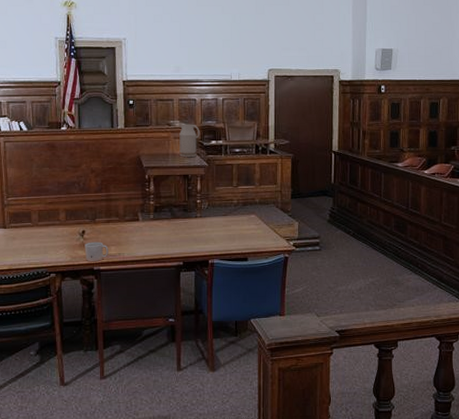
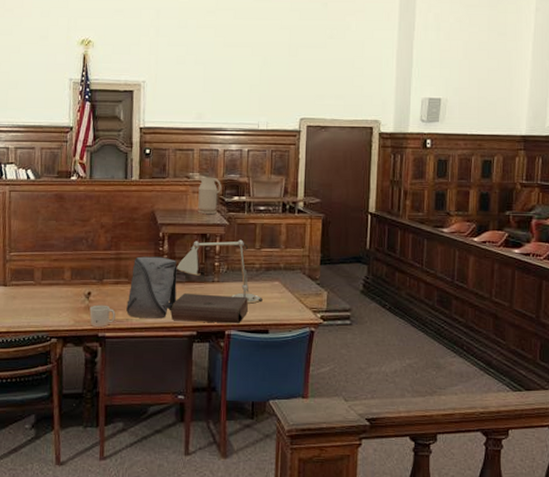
backpack: none [118,197,163,252] -> present [126,256,177,318]
briefcase: none [159,228,228,253] -> present [170,293,248,323]
desk lamp: none [162,179,241,235] -> present [176,239,263,304]

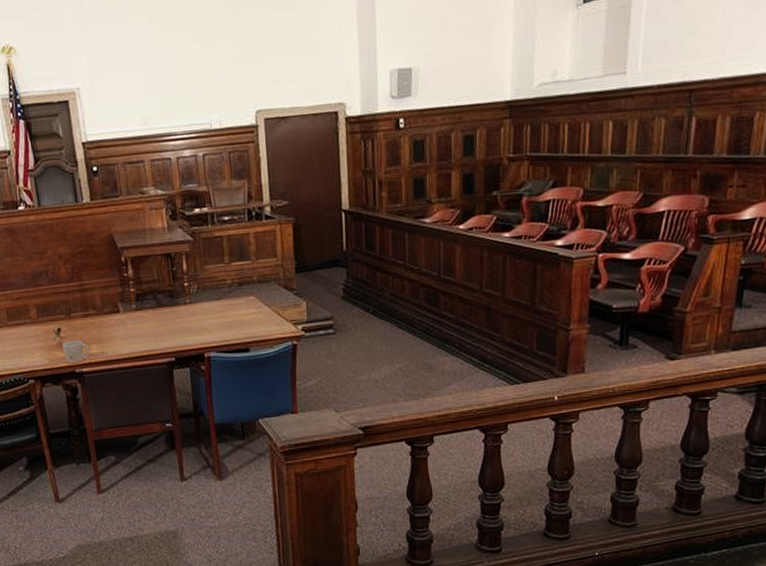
backpack: present [126,256,177,318] -> none [99,283,149,350]
briefcase: present [170,293,248,323] -> none [145,315,225,349]
desk lamp: present [176,239,263,304] -> none [144,255,239,323]
water jug: present [198,177,221,215] -> none [154,189,180,233]

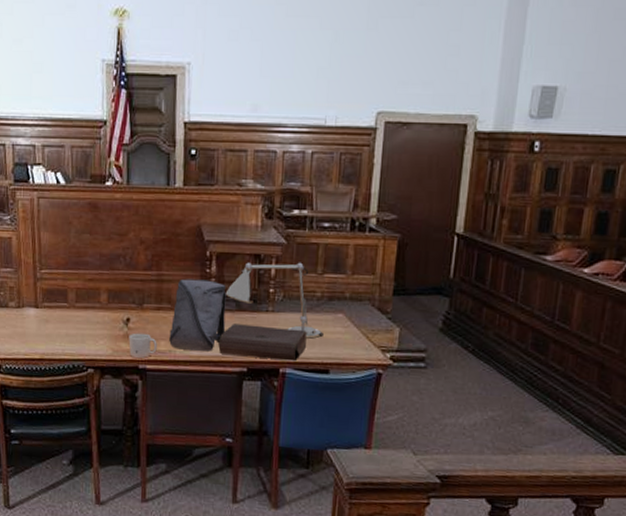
backpack: none [99,283,149,350] -> present [169,279,227,352]
desk lamp: none [144,255,239,323] -> present [225,262,323,339]
briefcase: none [145,315,225,349] -> present [218,324,307,360]

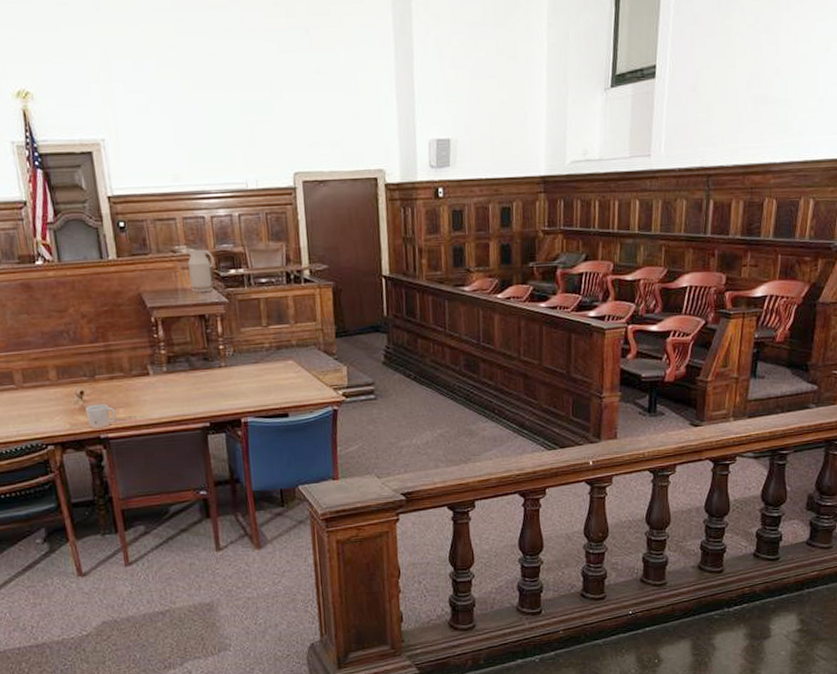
backpack: present [169,279,227,352] -> none [126,345,182,414]
briefcase: present [218,324,307,360] -> none [177,379,263,413]
desk lamp: present [225,262,323,339] -> none [176,317,277,387]
water jug: none [251,184,279,232] -> present [187,249,215,293]

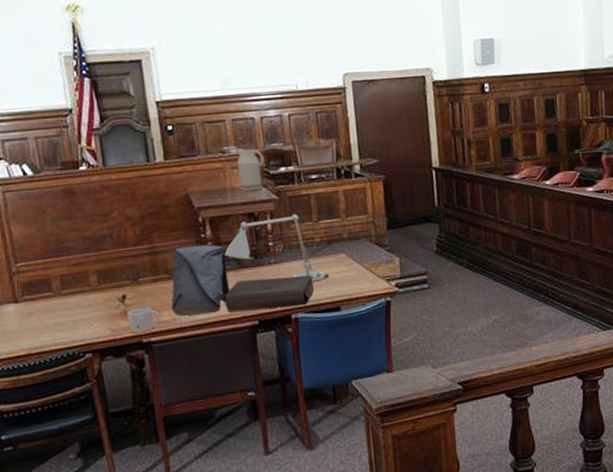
backpack: none [126,345,182,414] -> present [171,244,230,316]
desk lamp: none [176,317,277,387] -> present [224,213,329,282]
briefcase: none [177,379,263,413] -> present [224,274,314,312]

